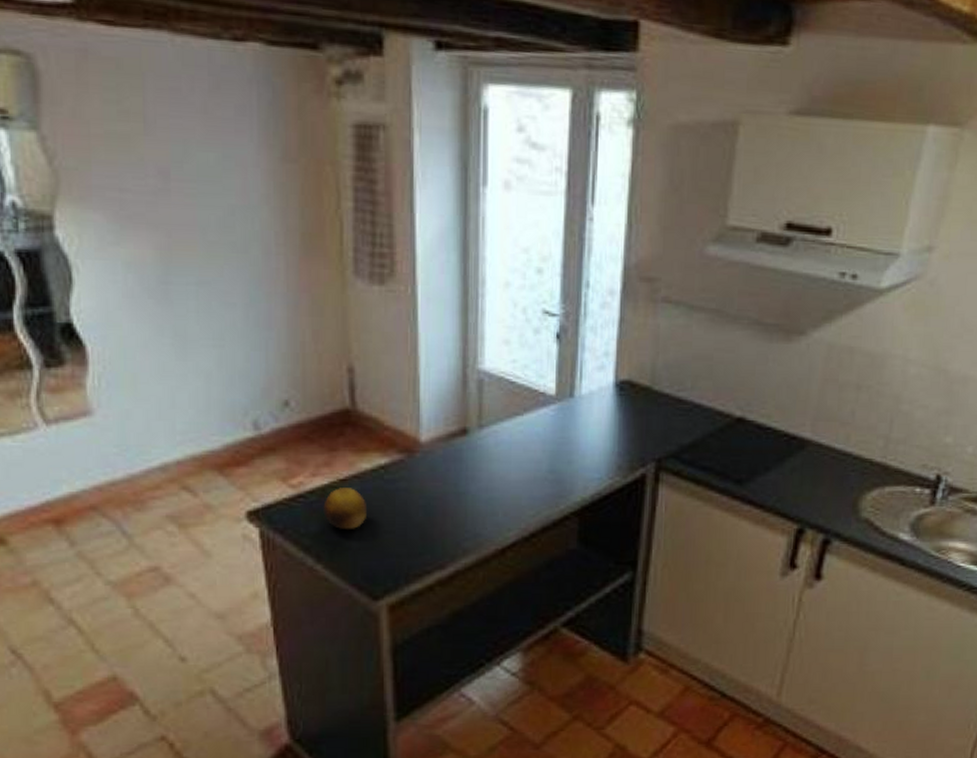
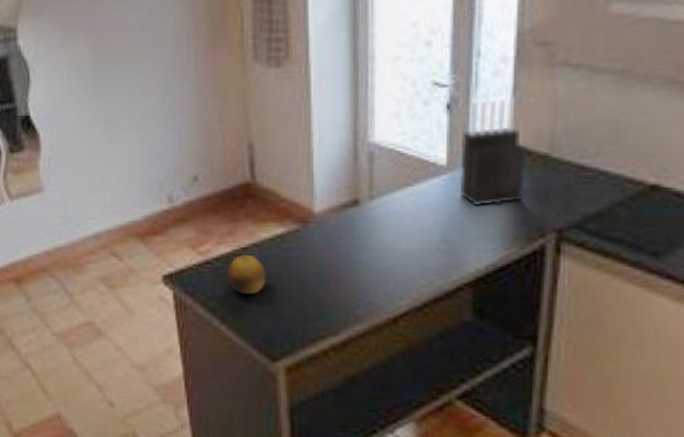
knife block: none [567,329,631,436] -> present [459,96,527,206]

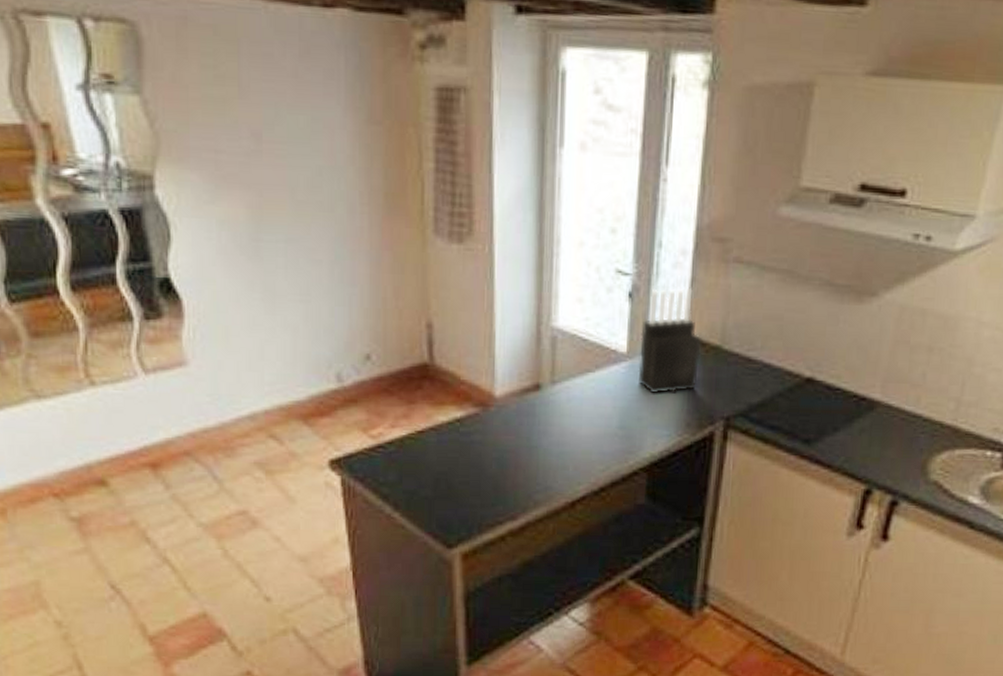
fruit: present [227,255,266,294] -> none [401,439,444,479]

